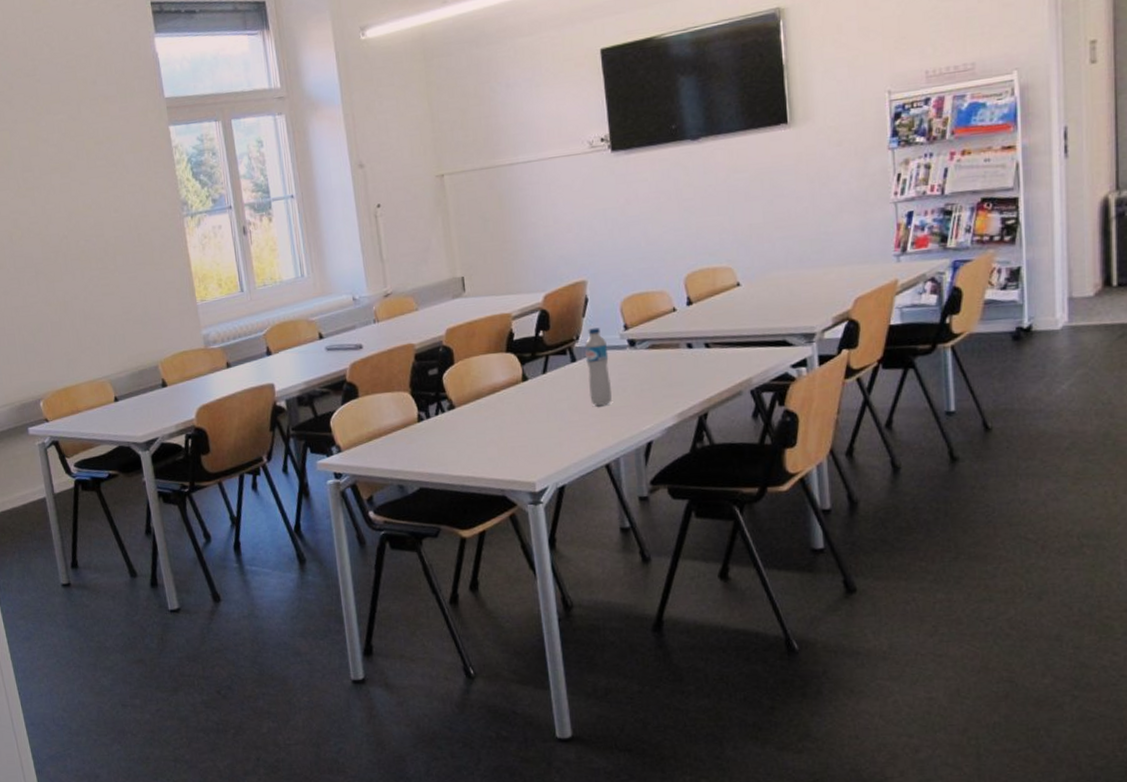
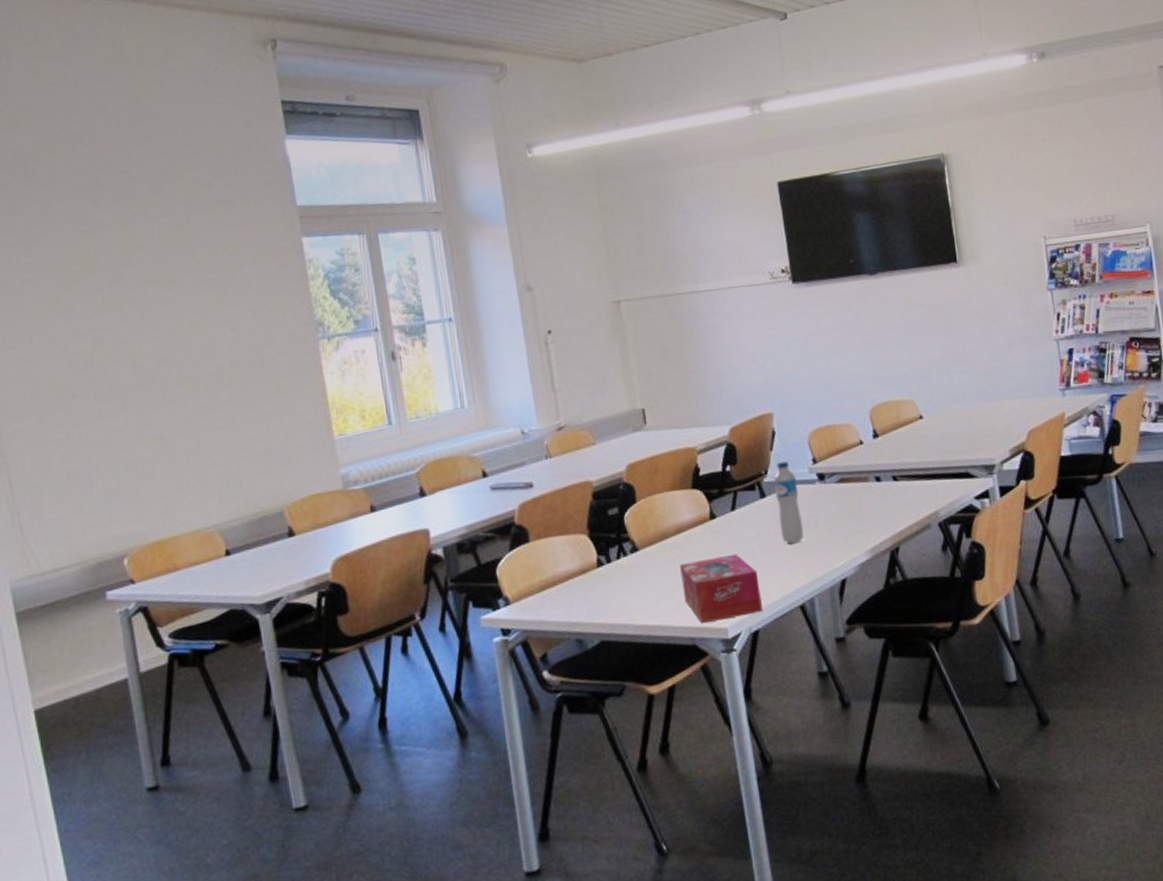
tissue box: none [493,414,569,477] -> present [680,553,763,624]

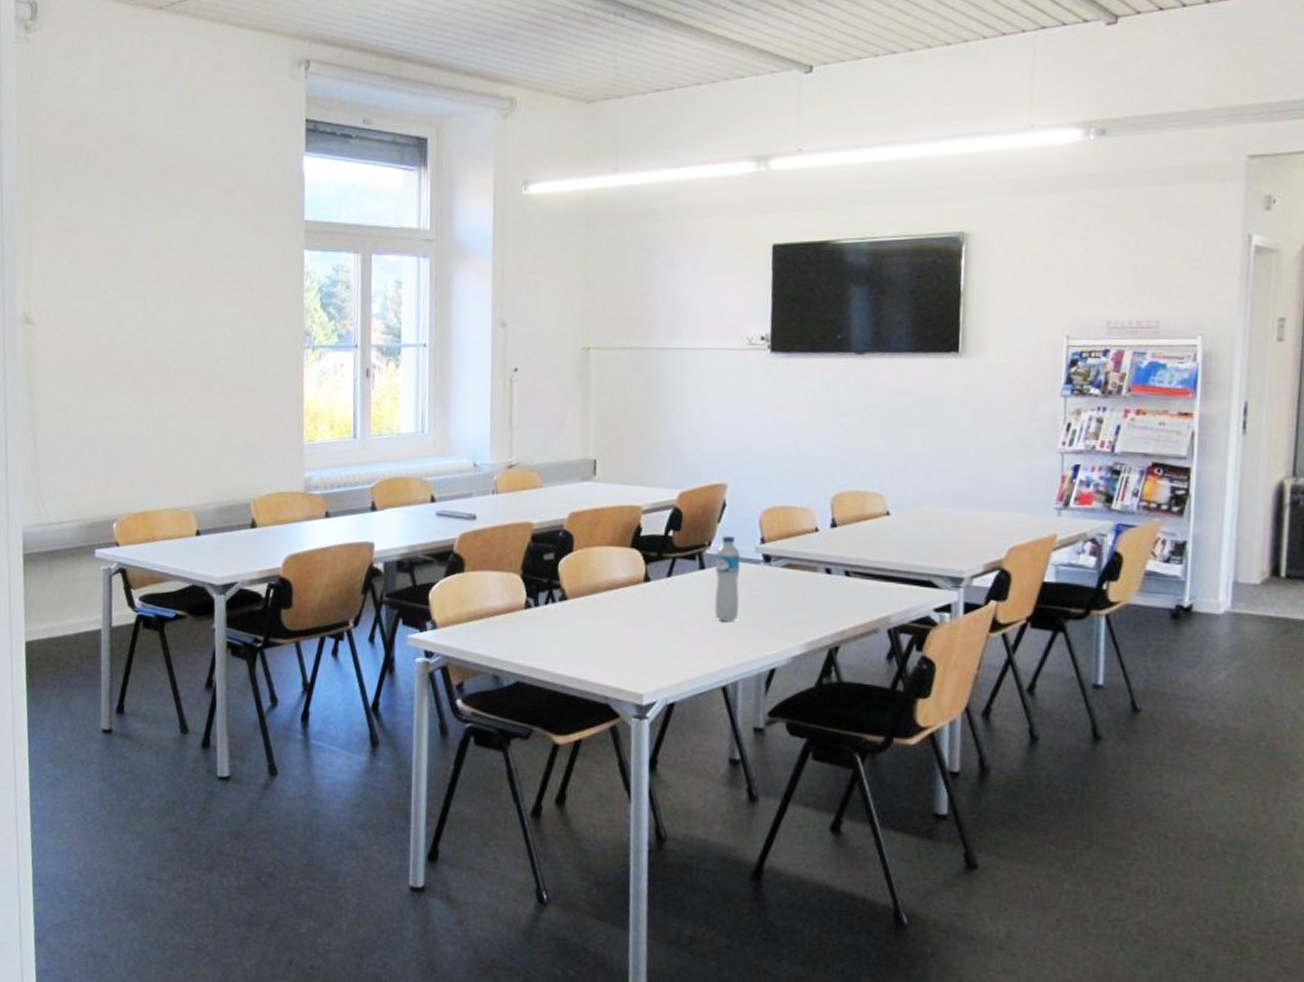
tissue box: present [680,553,763,624] -> none [604,620,684,685]

